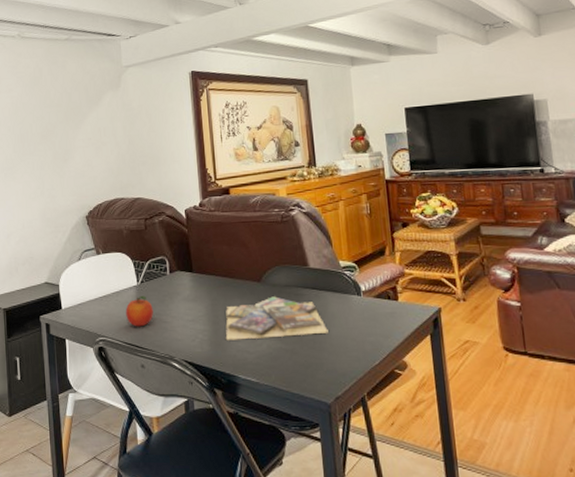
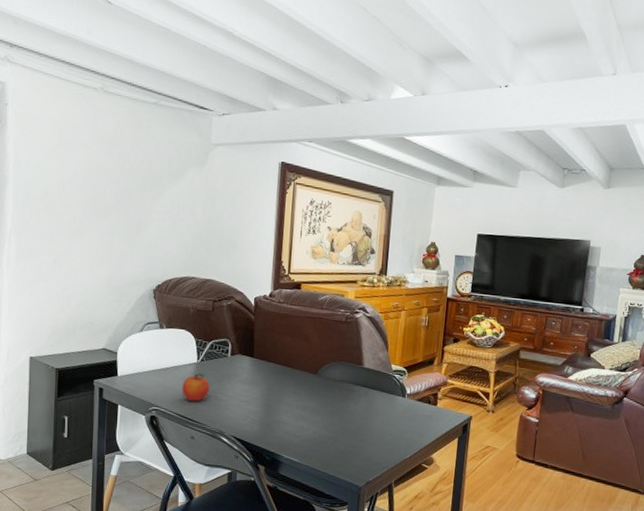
video game cases: present [225,296,328,340] -> none [275,388,371,427]

